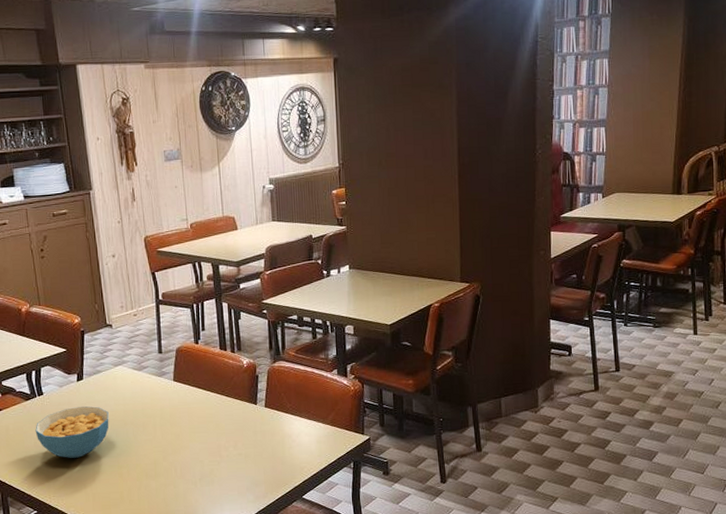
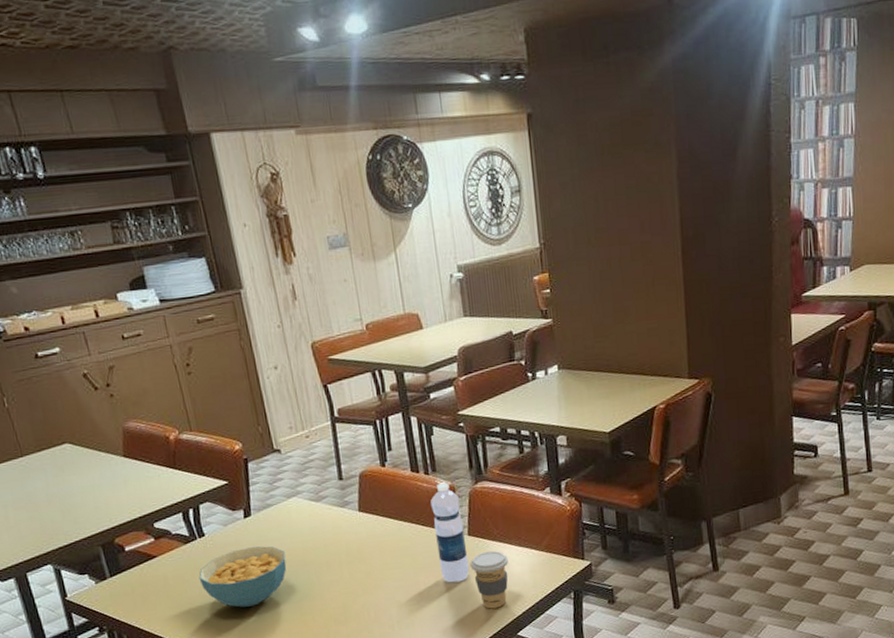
water bottle: none [235,360,264,448] -> present [430,482,470,583]
coffee cup: none [265,421,298,473] -> present [470,550,508,609]

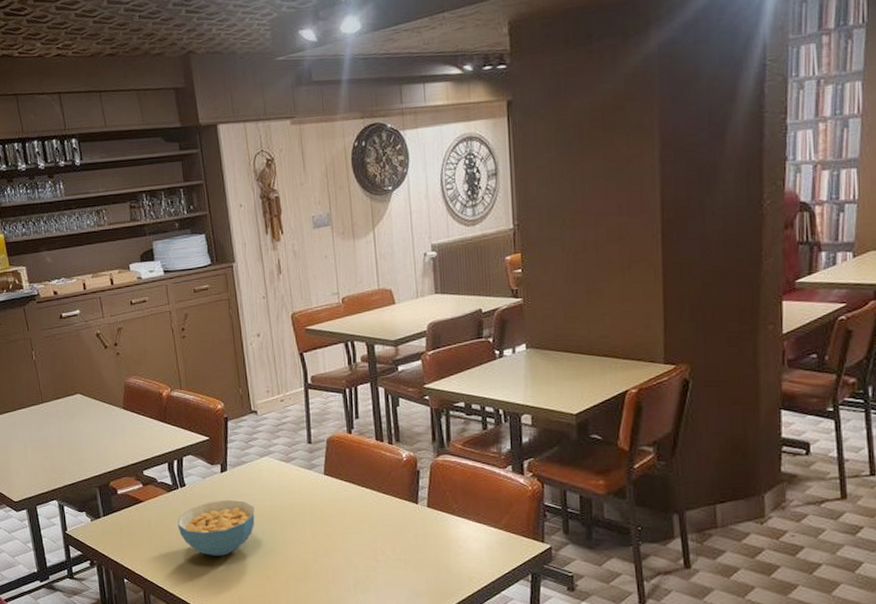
water bottle: present [430,482,470,583] -> none [393,453,427,553]
coffee cup: present [470,550,508,609] -> none [427,524,466,583]

